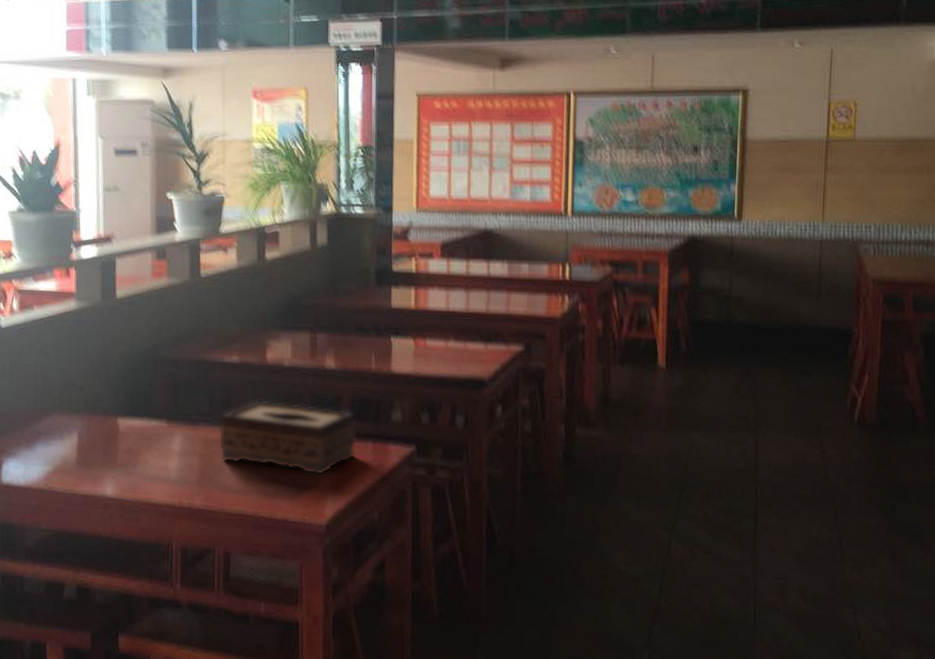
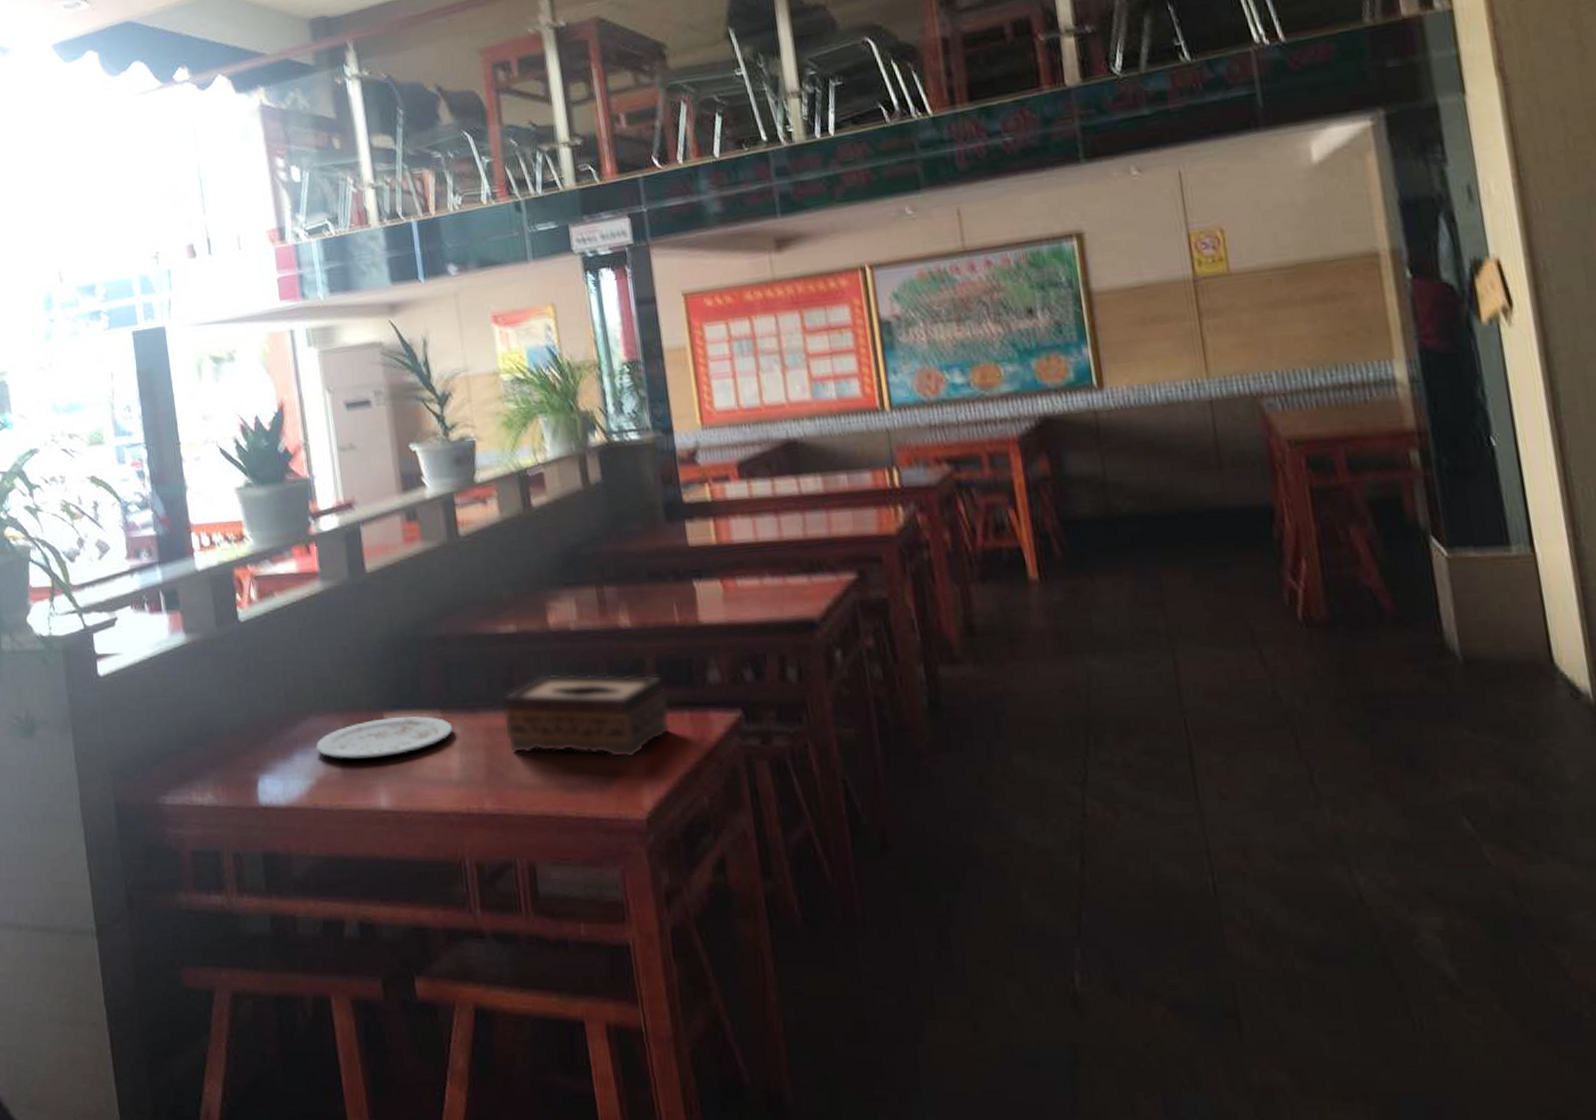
plate: none [56,421,176,454] -> present [315,716,453,759]

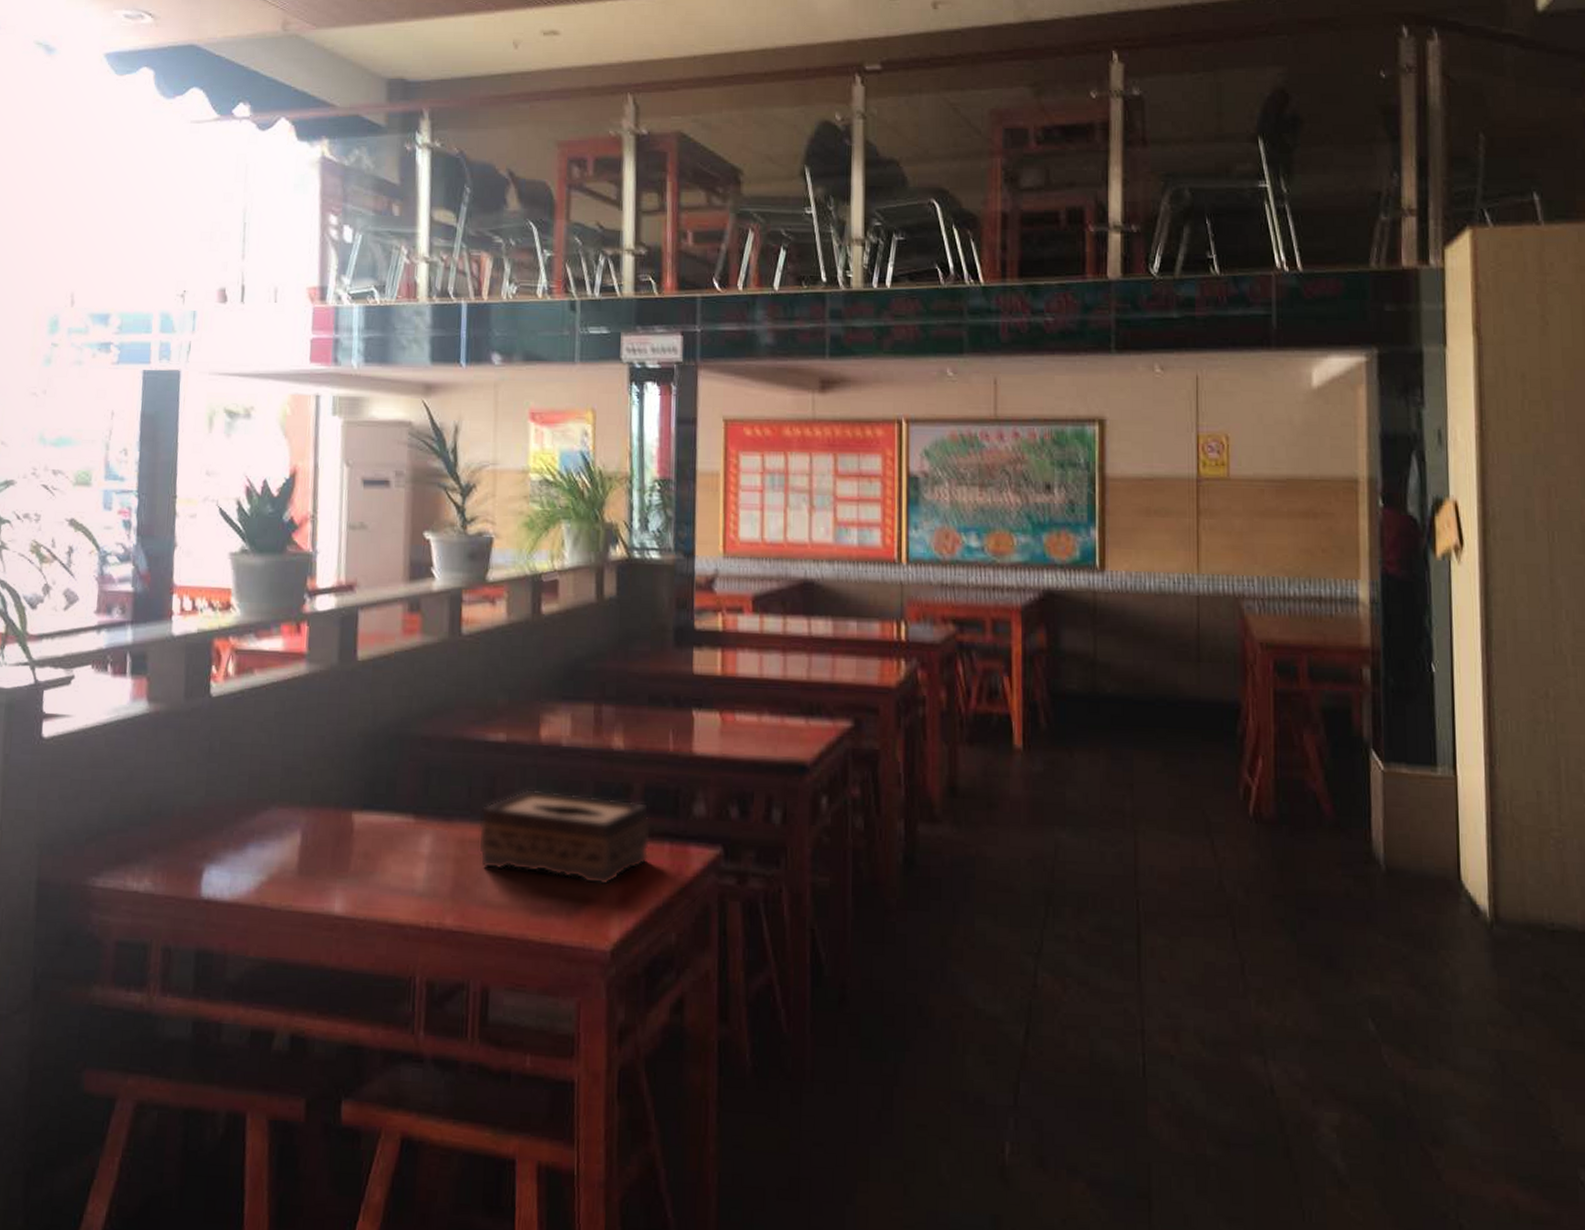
plate: present [315,716,453,759] -> none [273,816,424,859]

